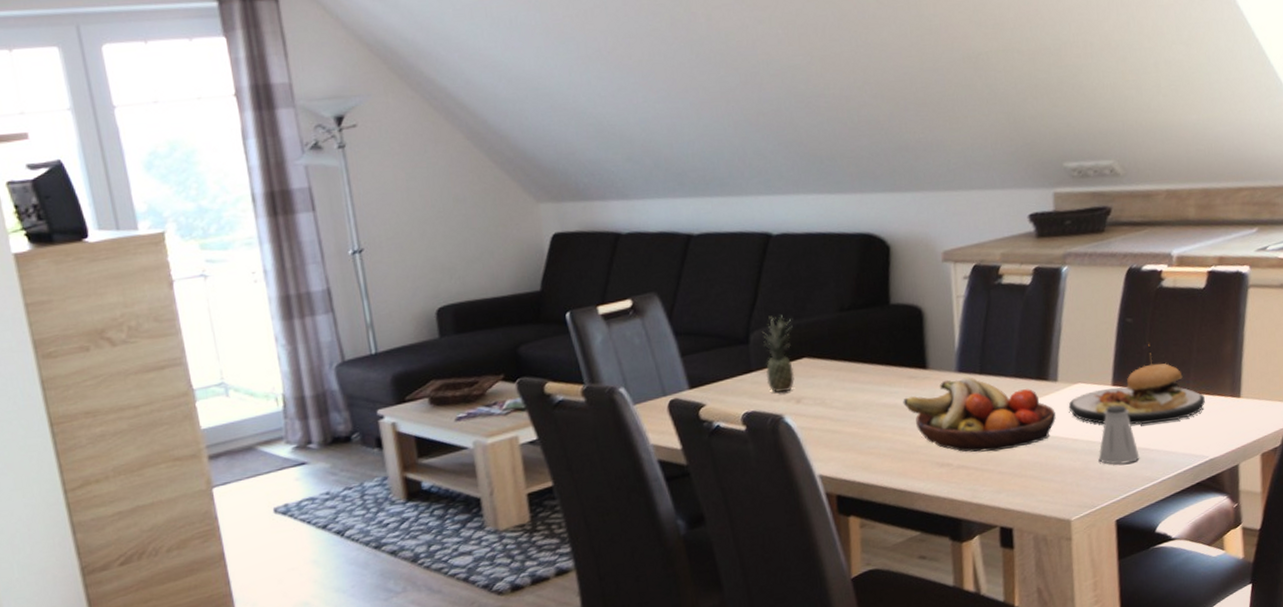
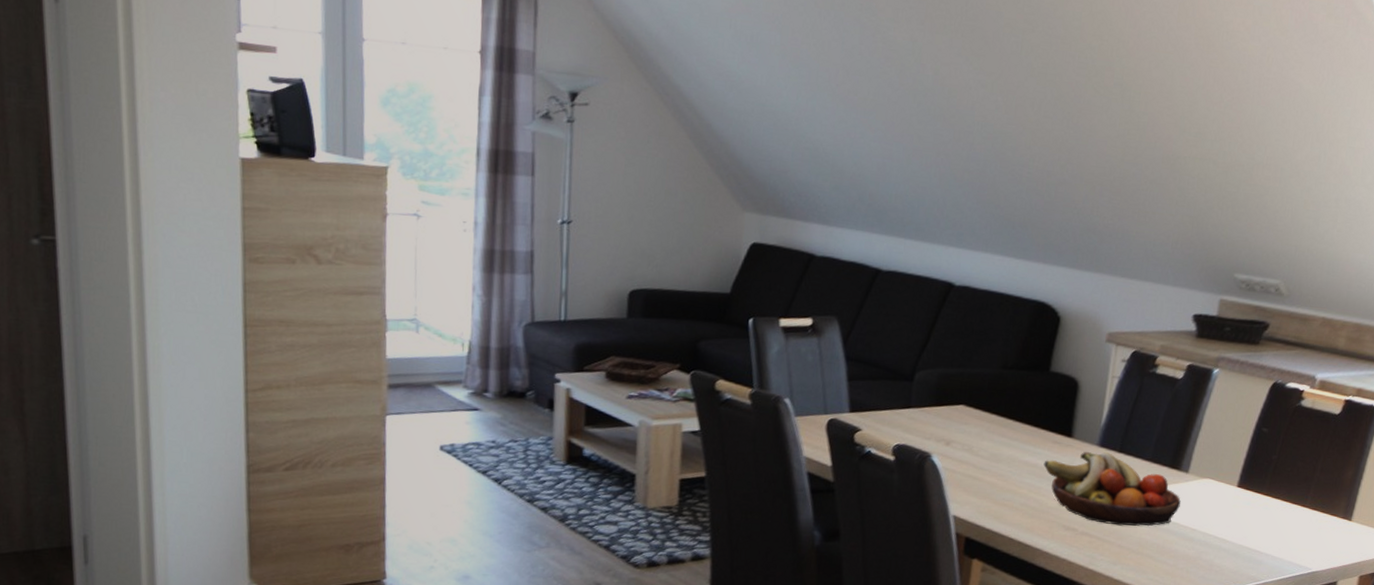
fruit: present [762,314,794,392] -> none [922,359,957,432]
plate: present [1068,343,1205,425] -> none [1193,454,1319,530]
saltshaker: present [1098,404,1140,465] -> none [1211,504,1249,561]

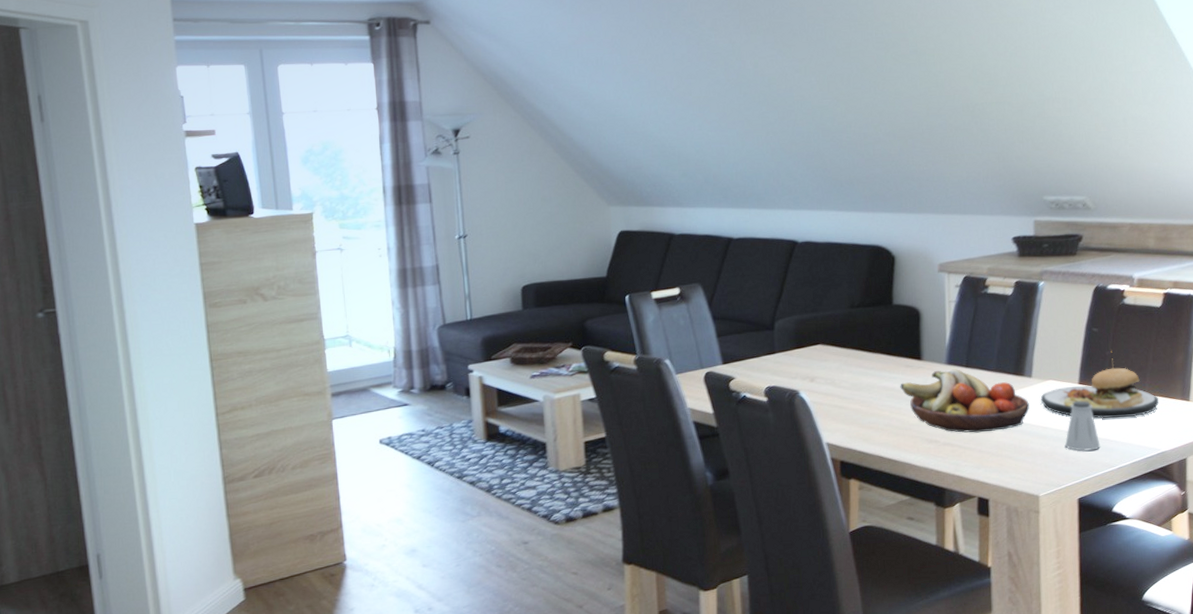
plate: none [1193,454,1319,530] -> present [1040,350,1159,419]
saltshaker: none [1211,504,1249,561] -> present [1064,400,1101,451]

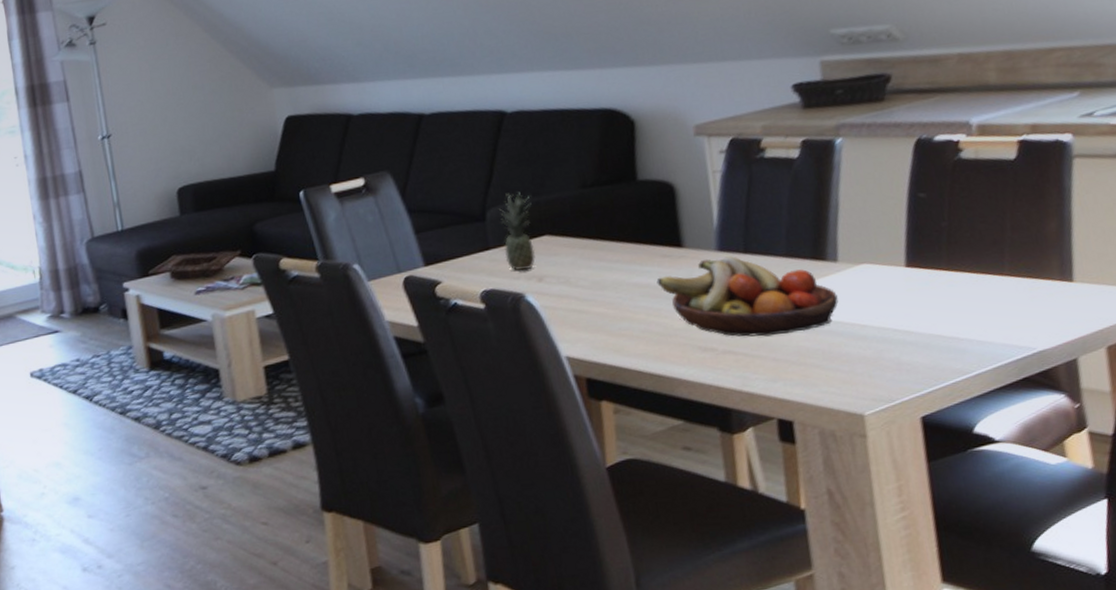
fruit: none [785,307,811,371] -> present [499,191,535,270]
plate: present [1040,350,1159,419] -> none [852,220,1027,311]
saltshaker: present [1064,400,1101,451] -> none [894,287,947,354]

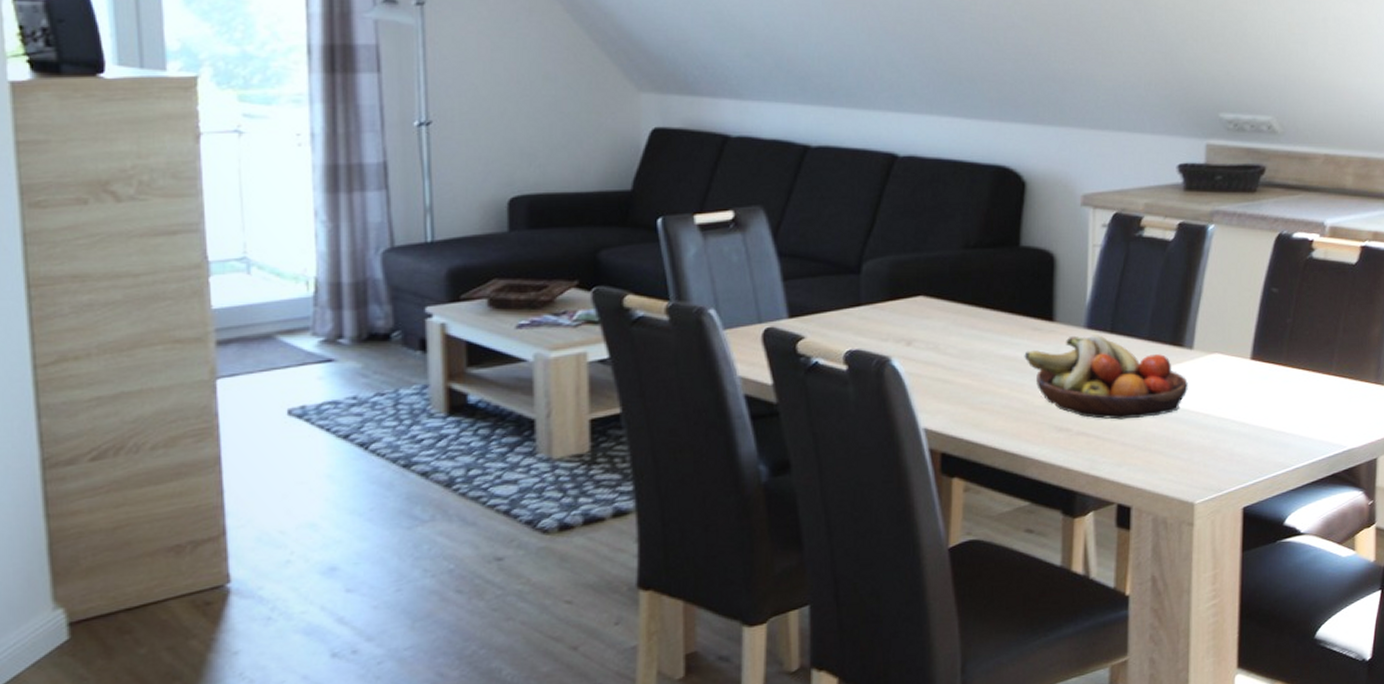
fruit: present [499,191,535,270] -> none [875,245,911,331]

